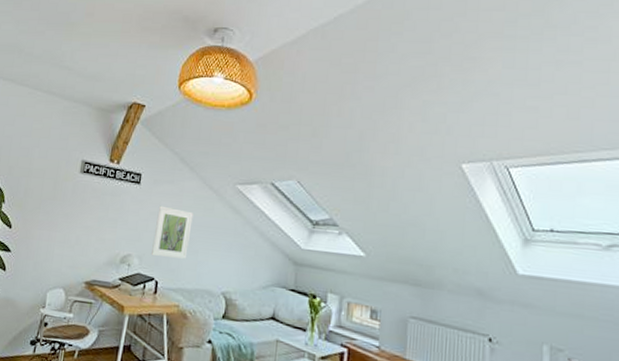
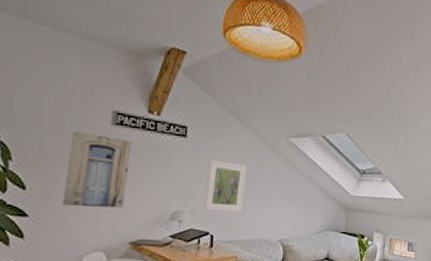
wall art: none [36,179,94,249] -> present [62,131,132,208]

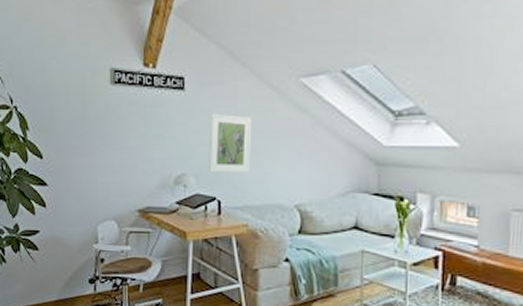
wall art: present [62,131,132,208] -> none [74,95,131,173]

